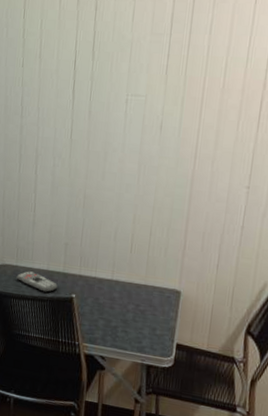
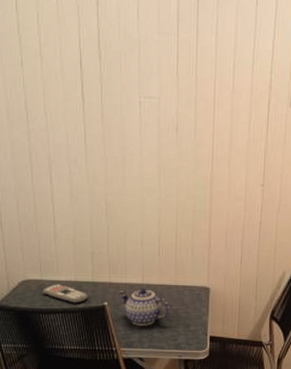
teapot: none [87,283,138,324] -> present [118,288,171,326]

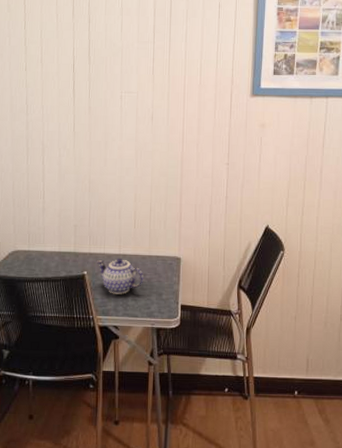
remote control: present [42,284,88,303] -> none [29,254,69,273]

